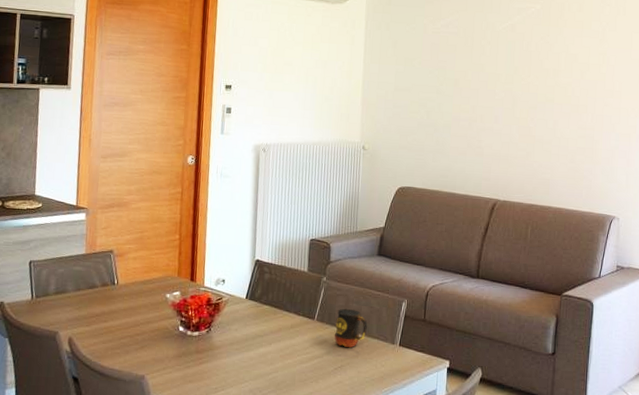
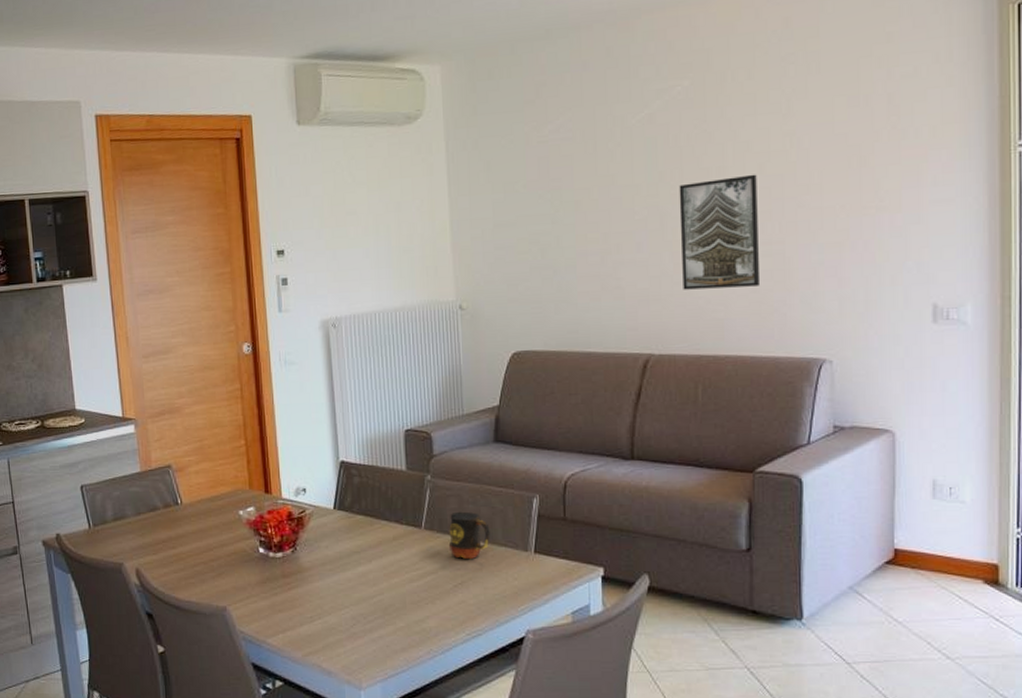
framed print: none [524,78,580,158] -> present [679,174,761,290]

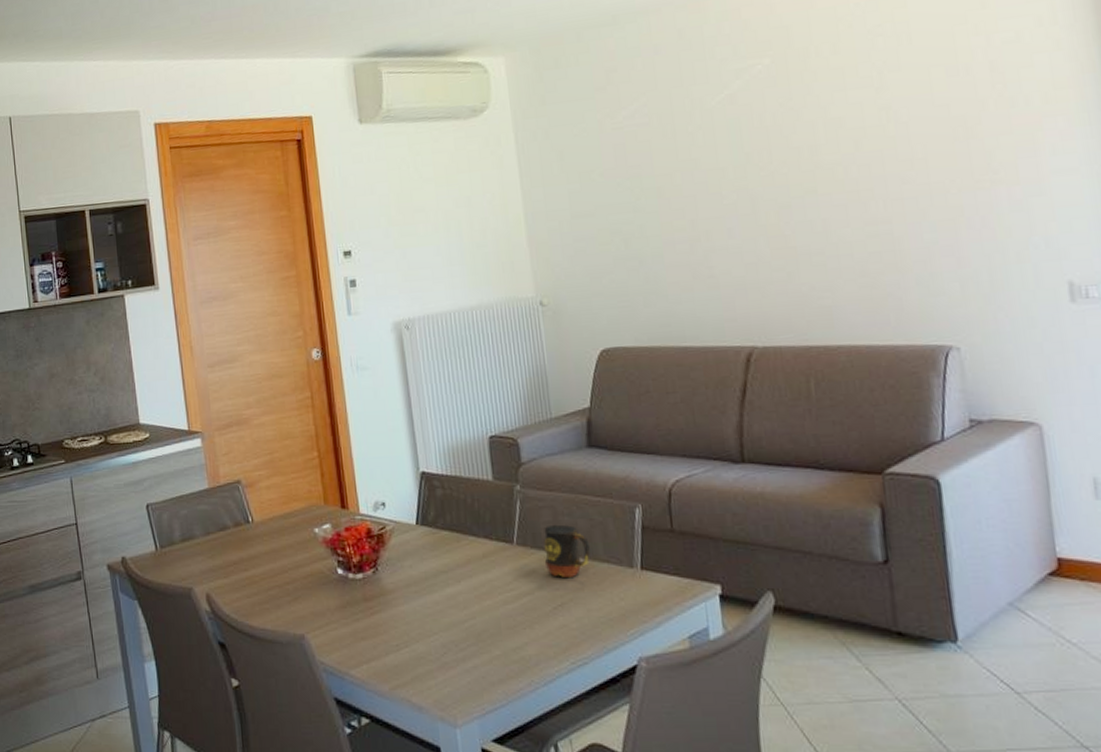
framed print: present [679,174,761,290] -> none [768,151,870,277]

